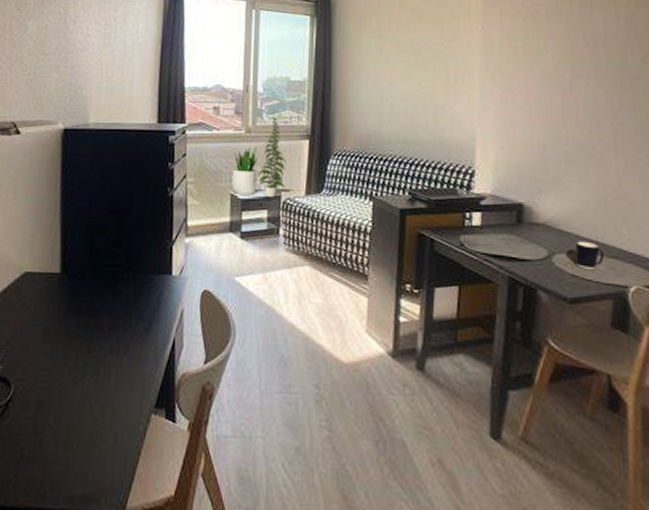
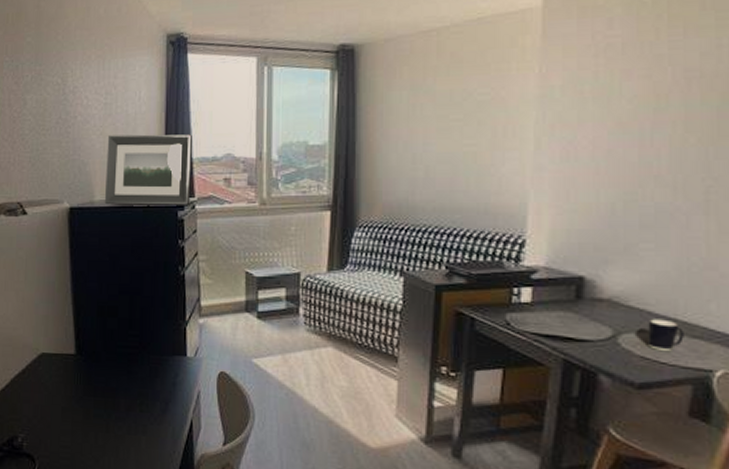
picture frame: none [98,63,185,132] -> present [104,134,192,206]
planter: present [231,146,257,196] -> none [246,220,274,274]
plant: present [258,115,286,197] -> none [274,185,306,274]

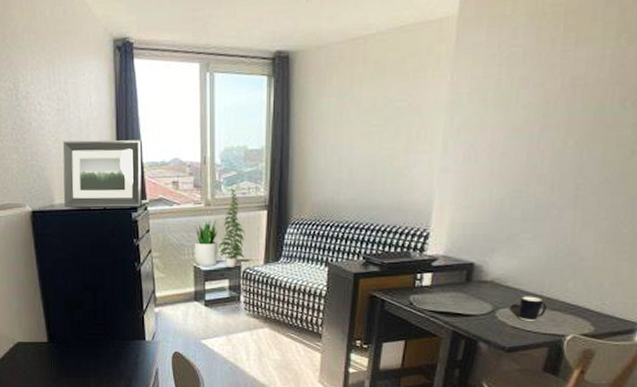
planter: none [246,220,274,274] -> present [194,219,218,267]
plant: none [274,185,306,274] -> present [219,187,245,267]

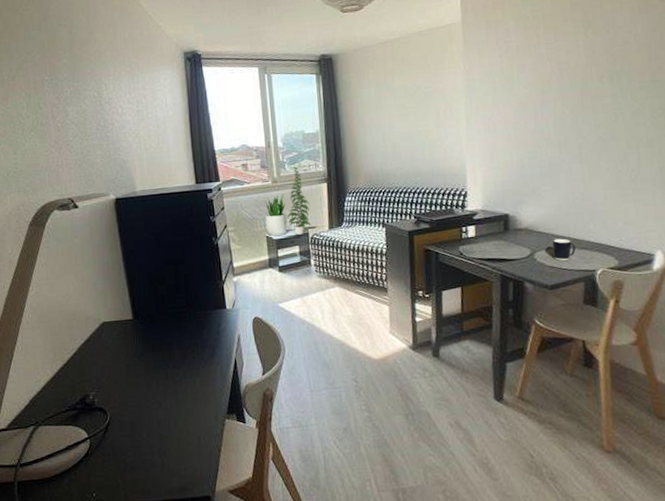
picture frame: present [62,140,143,208] -> none [142,131,216,194]

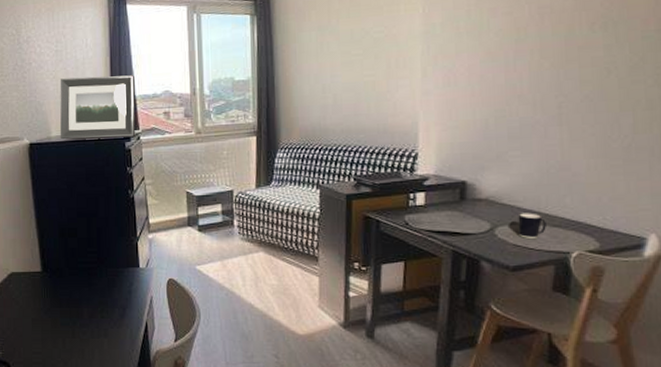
picture frame: none [142,131,216,194] -> present [60,75,136,140]
planter: present [265,194,287,237] -> none [186,146,210,193]
plant: present [287,165,312,235] -> none [210,116,237,192]

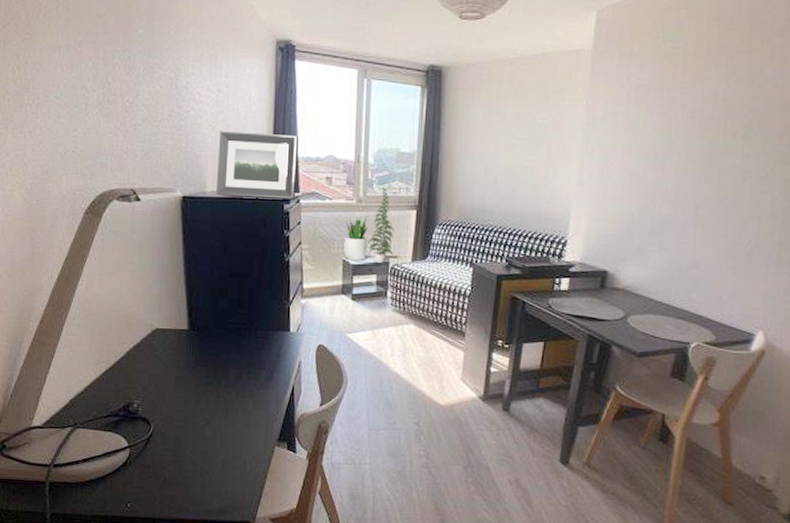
planter: none [186,146,210,193] -> present [343,215,368,262]
plant: none [210,116,237,192] -> present [368,186,395,263]
mug: present [518,213,546,240] -> none [648,304,673,329]

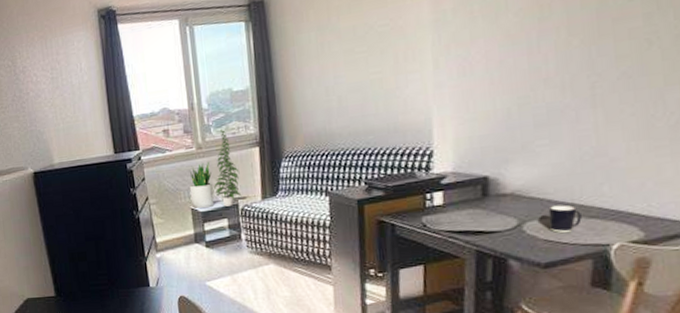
picture frame: present [215,131,298,201] -> none [58,95,136,166]
mug: none [648,304,673,329] -> present [548,204,582,234]

